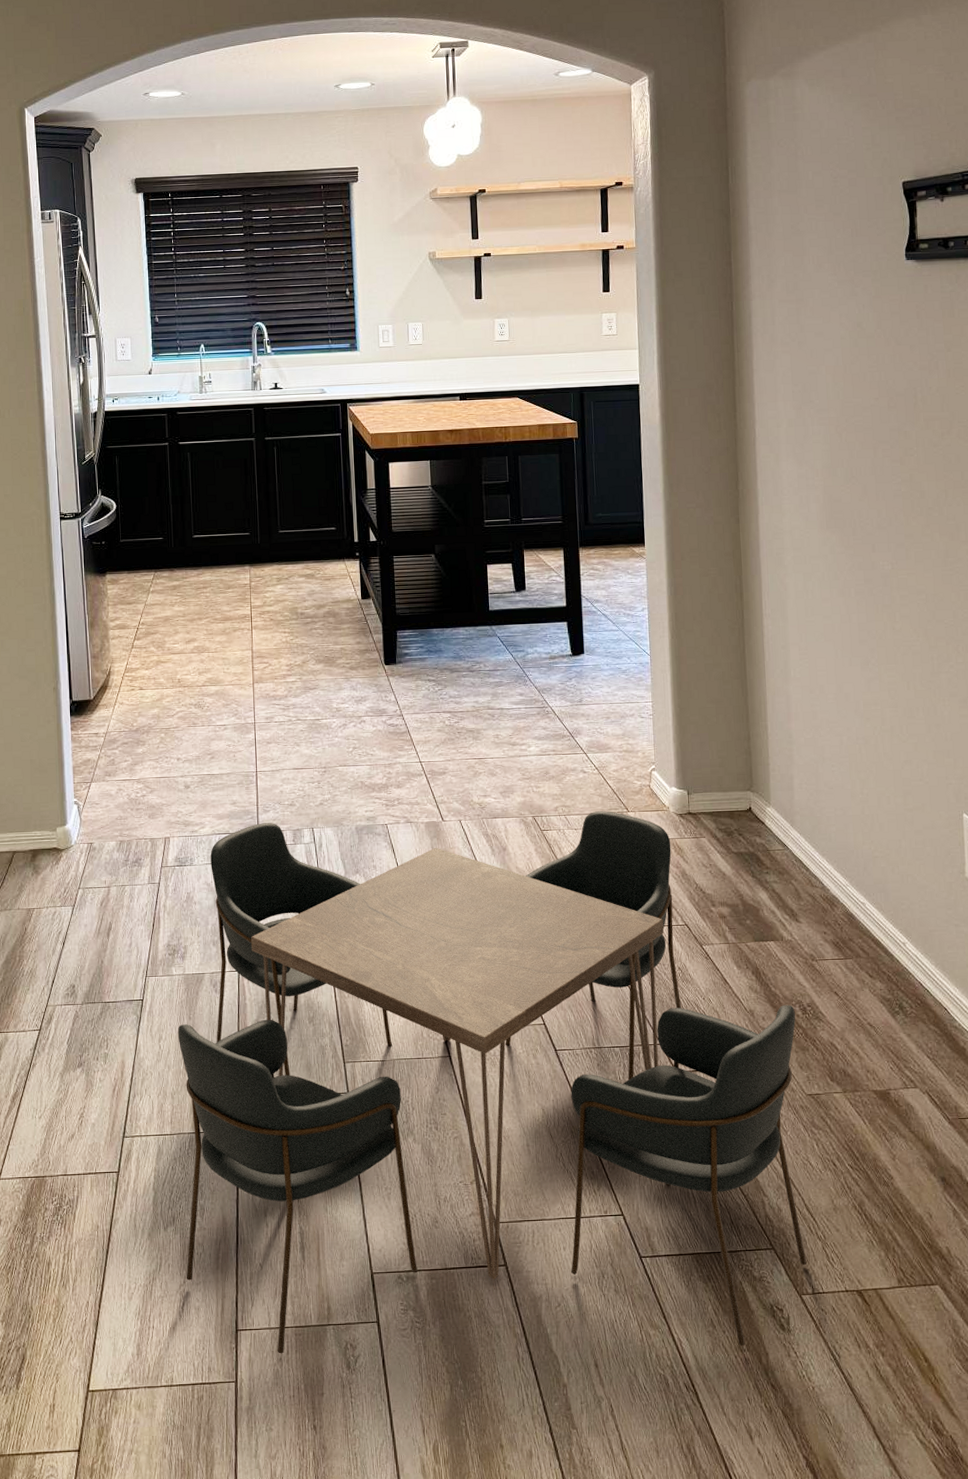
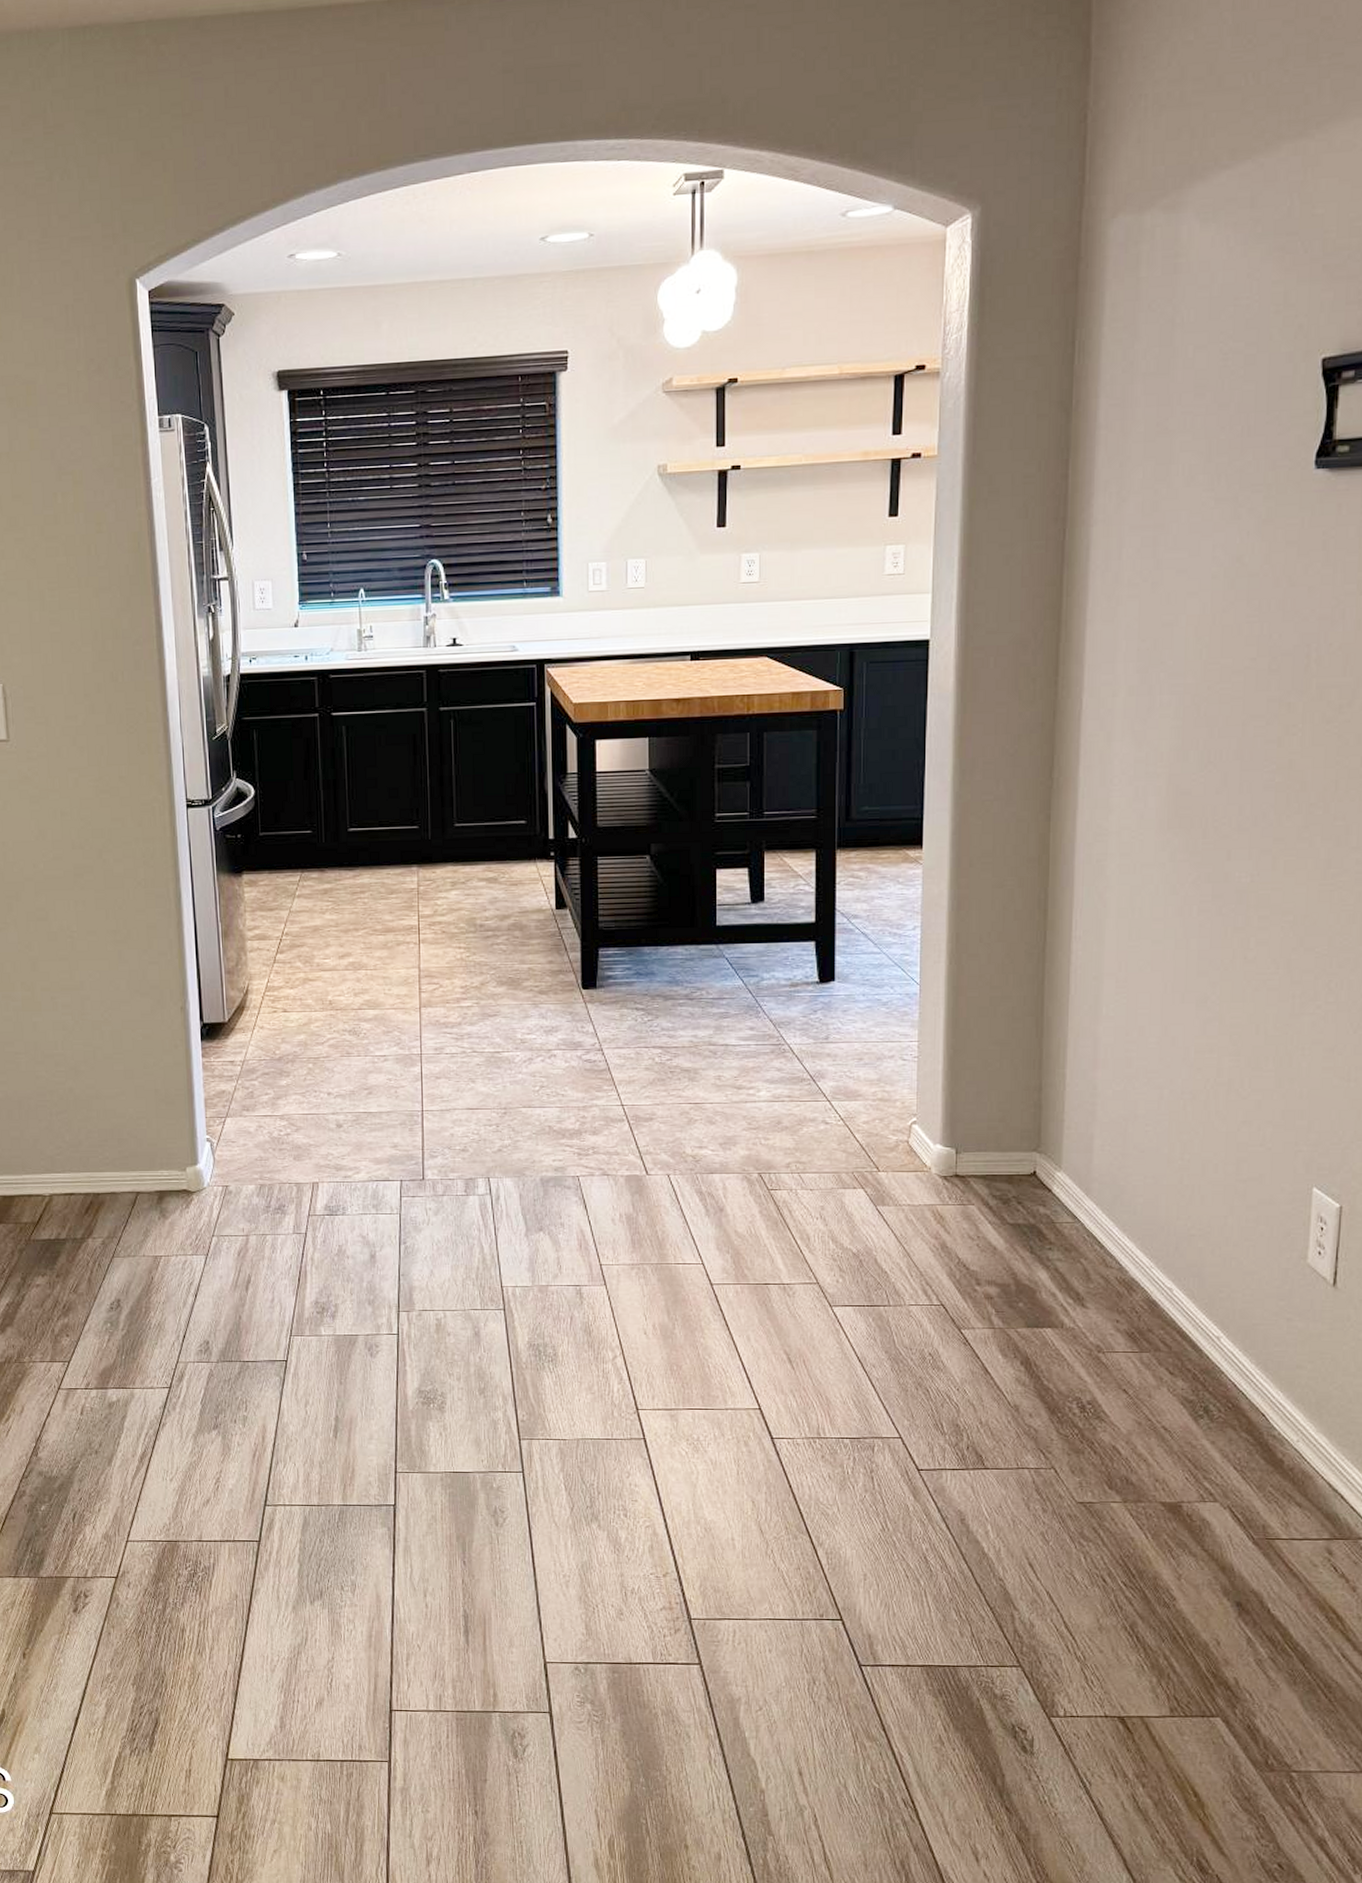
dining table: present [177,811,807,1354] -> none [326,1170,1072,1765]

